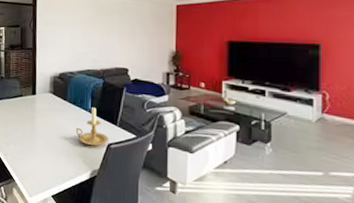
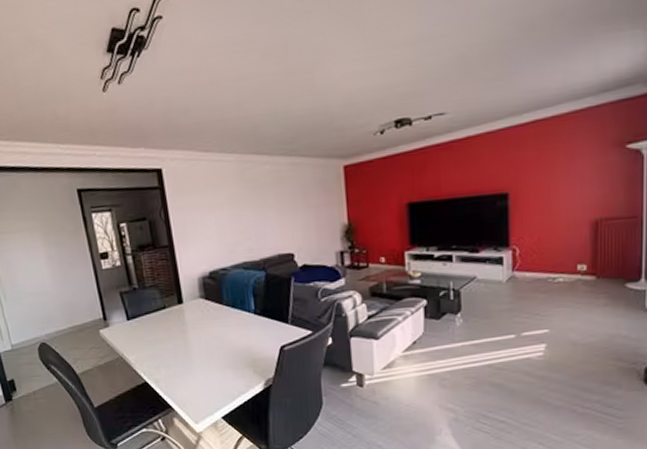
candle holder: present [75,106,108,146] -> none [239,306,280,352]

